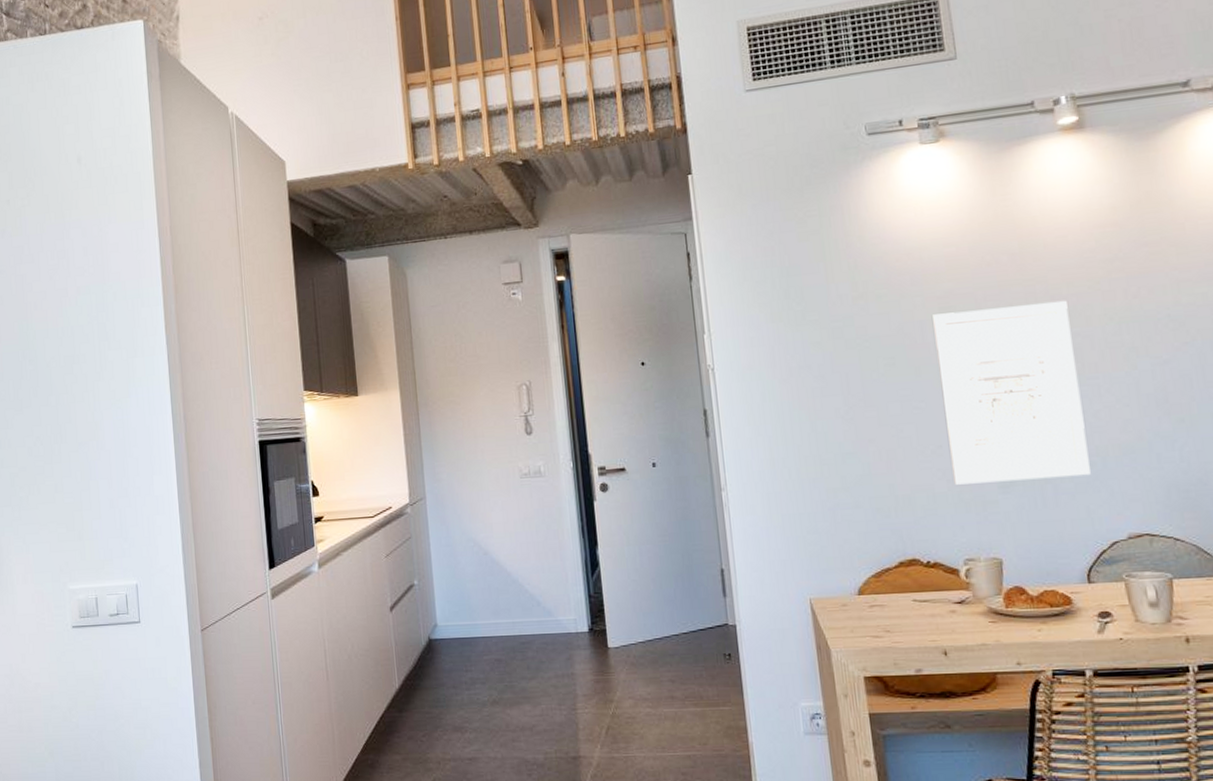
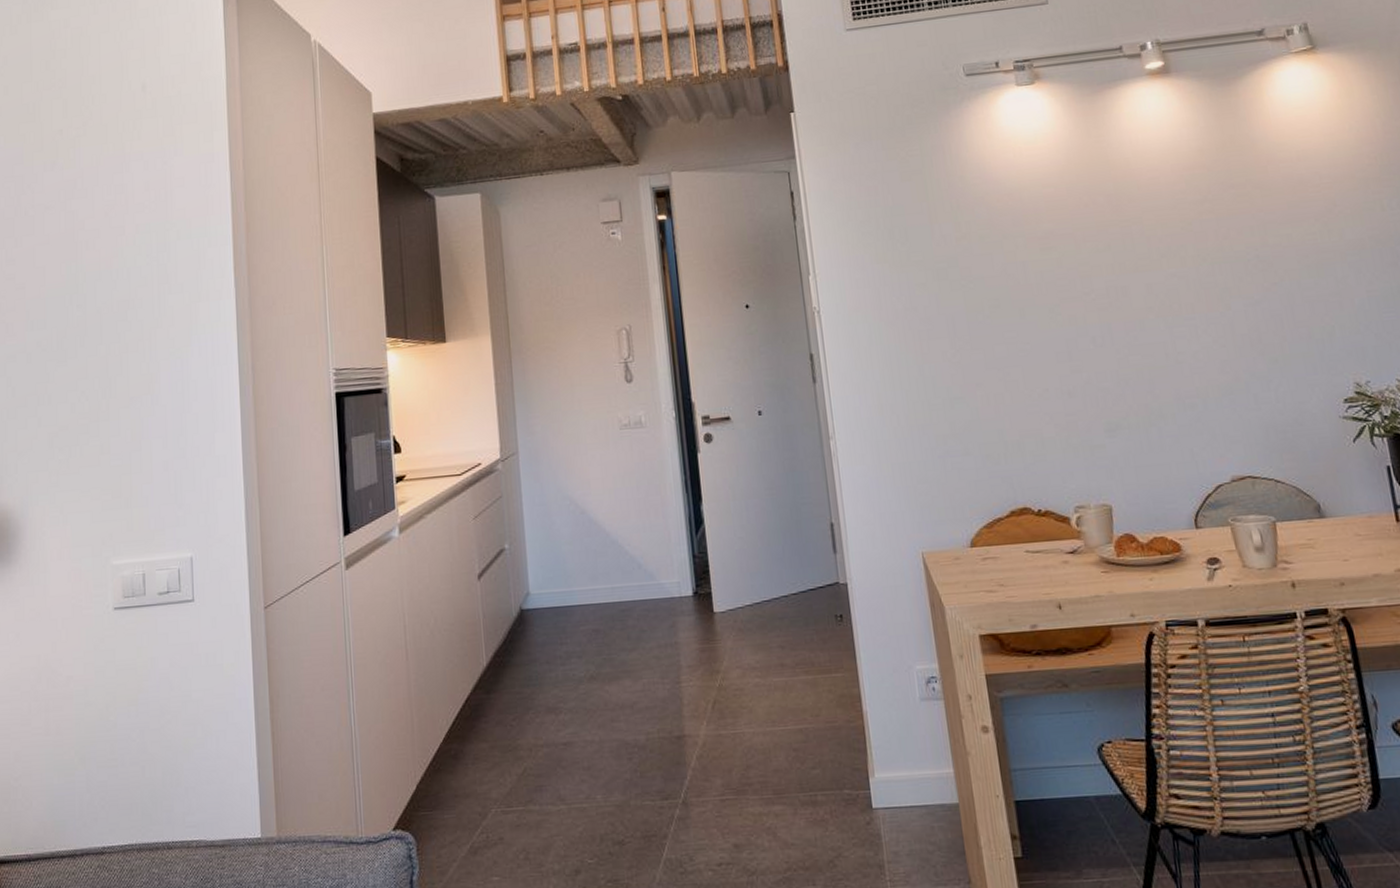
wall art: present [931,300,1091,485] -> none [1033,241,1192,429]

